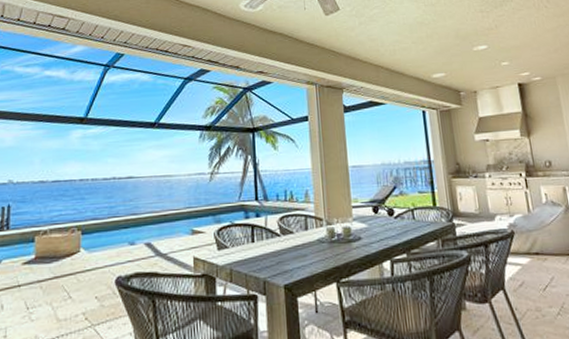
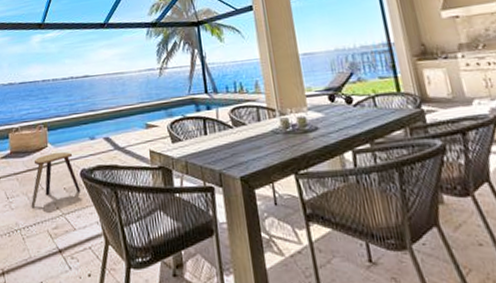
stool: none [55,258,114,319] -> present [31,152,81,208]

